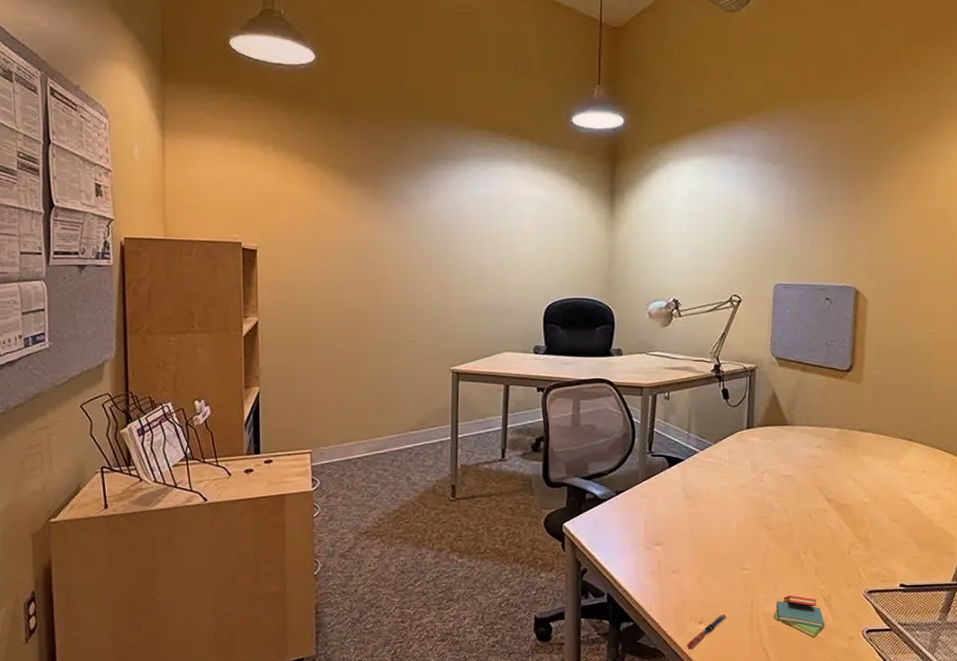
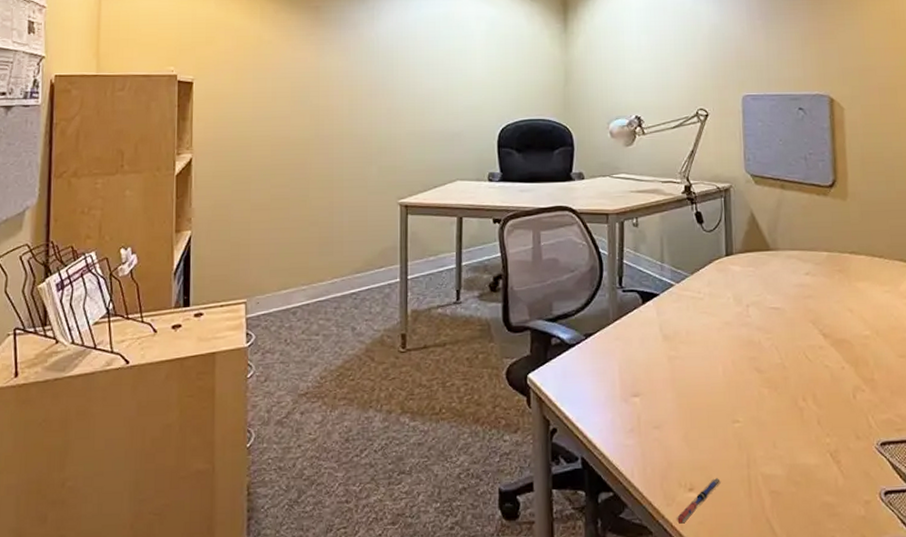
sticky notes: present [774,595,825,638] -> none [775,451,836,504]

